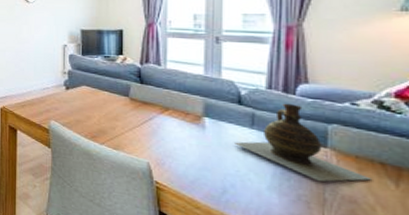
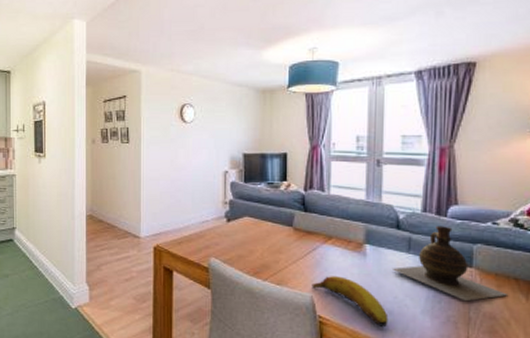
fruit: none [148,144,230,199] -> present [312,276,388,327]

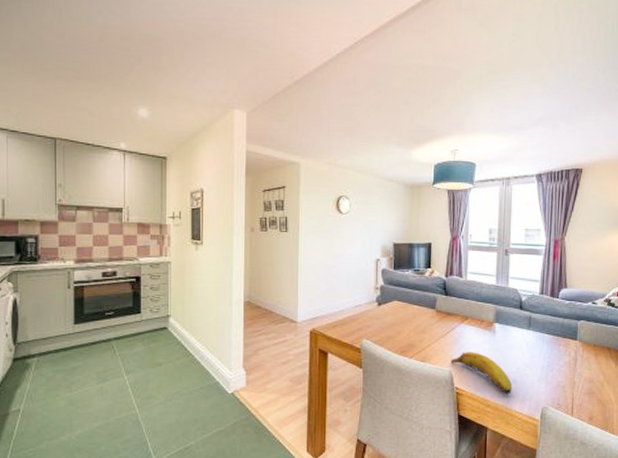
ceramic jug: present [393,225,507,302] -> none [516,306,602,369]

